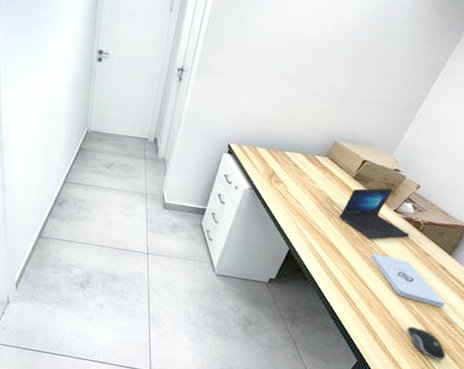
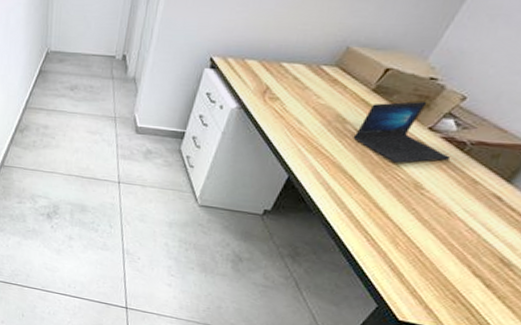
notepad: present [371,253,445,308] -> none [396,180,500,247]
computer mouse: present [407,326,447,360] -> none [445,267,501,310]

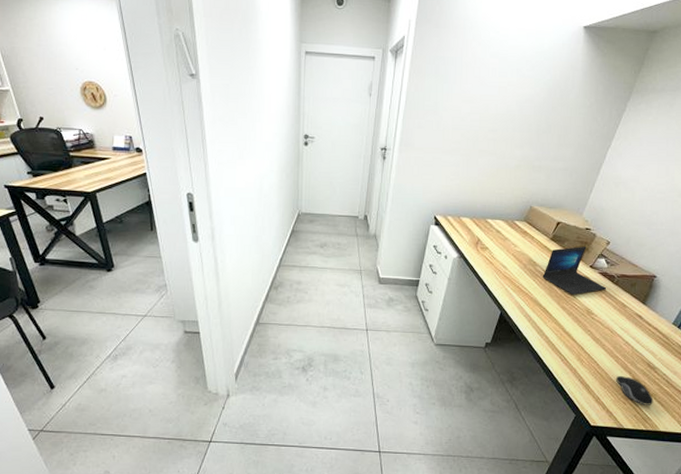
computer mouse: none [445,267,501,310] -> present [616,375,654,405]

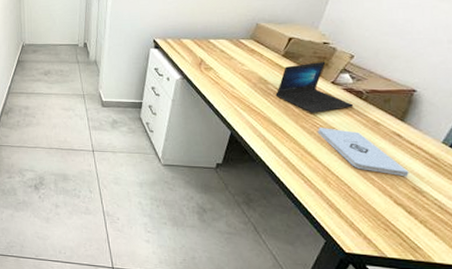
notepad: none [575,309,646,355] -> present [317,128,409,177]
computer mouse: present [616,375,654,405] -> none [373,199,424,233]

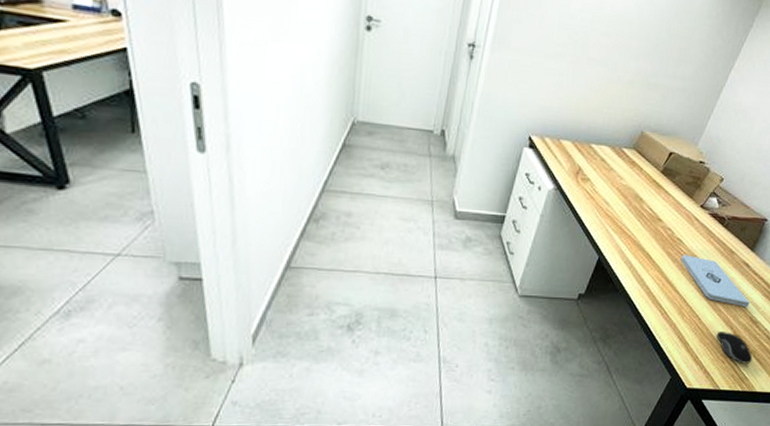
laptop: present [275,61,354,113] -> none [648,182,716,239]
computer mouse: none [373,199,424,233] -> present [717,331,753,364]

